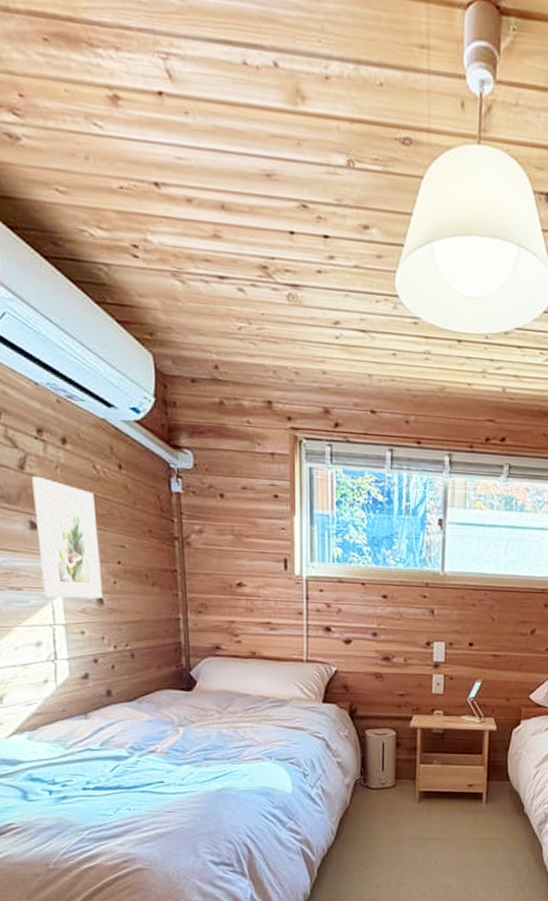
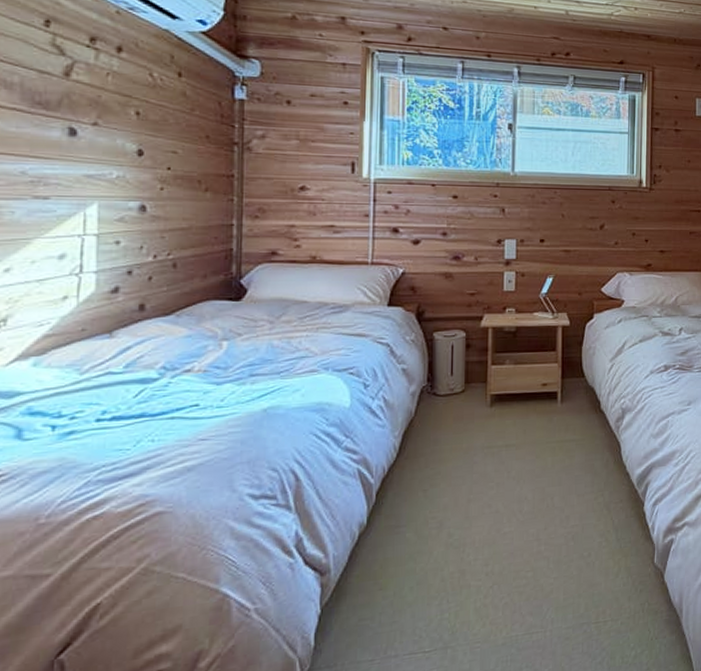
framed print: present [32,475,103,599] -> none [75,82,148,207]

